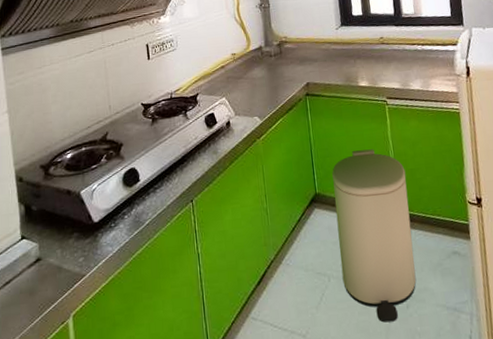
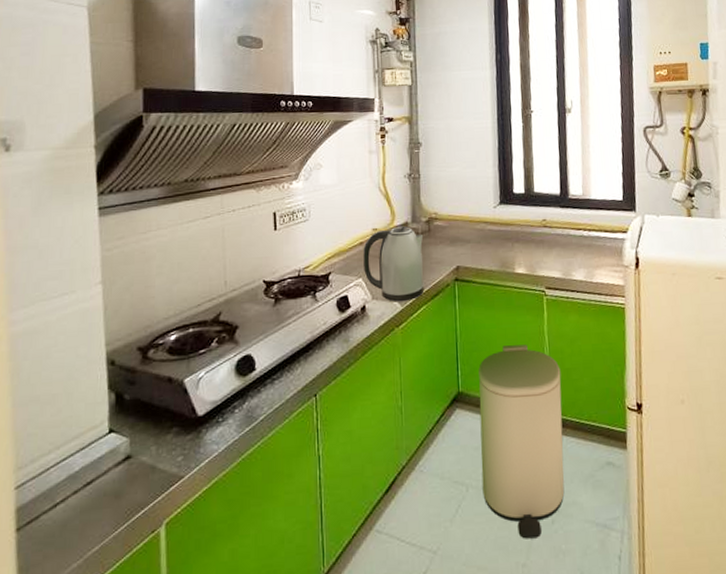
kettle: none [224,49,280,116] -> present [363,225,425,301]

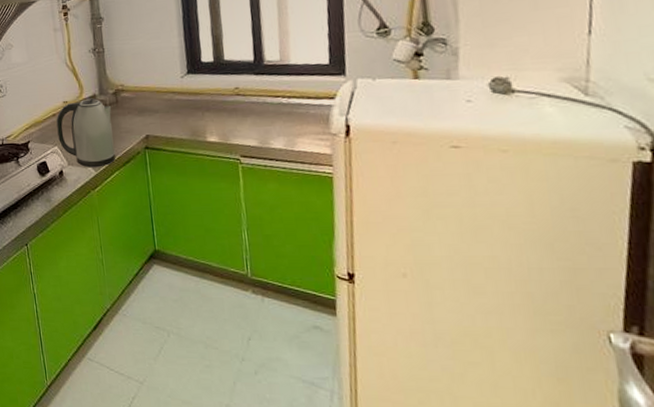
pedal bin: present [478,344,565,539] -> none [173,210,268,385]

